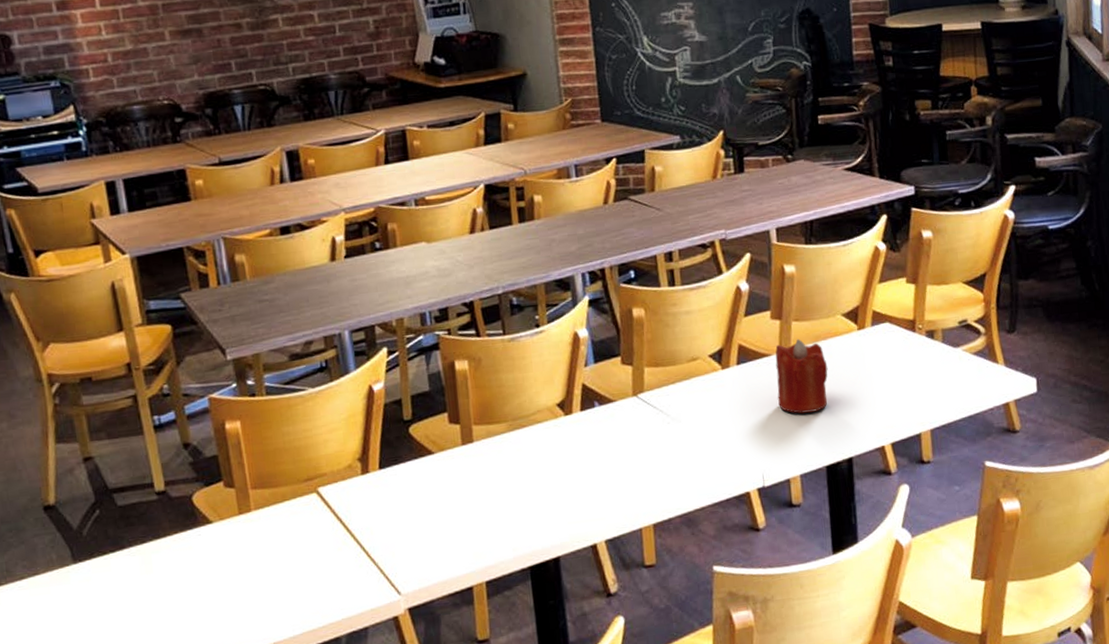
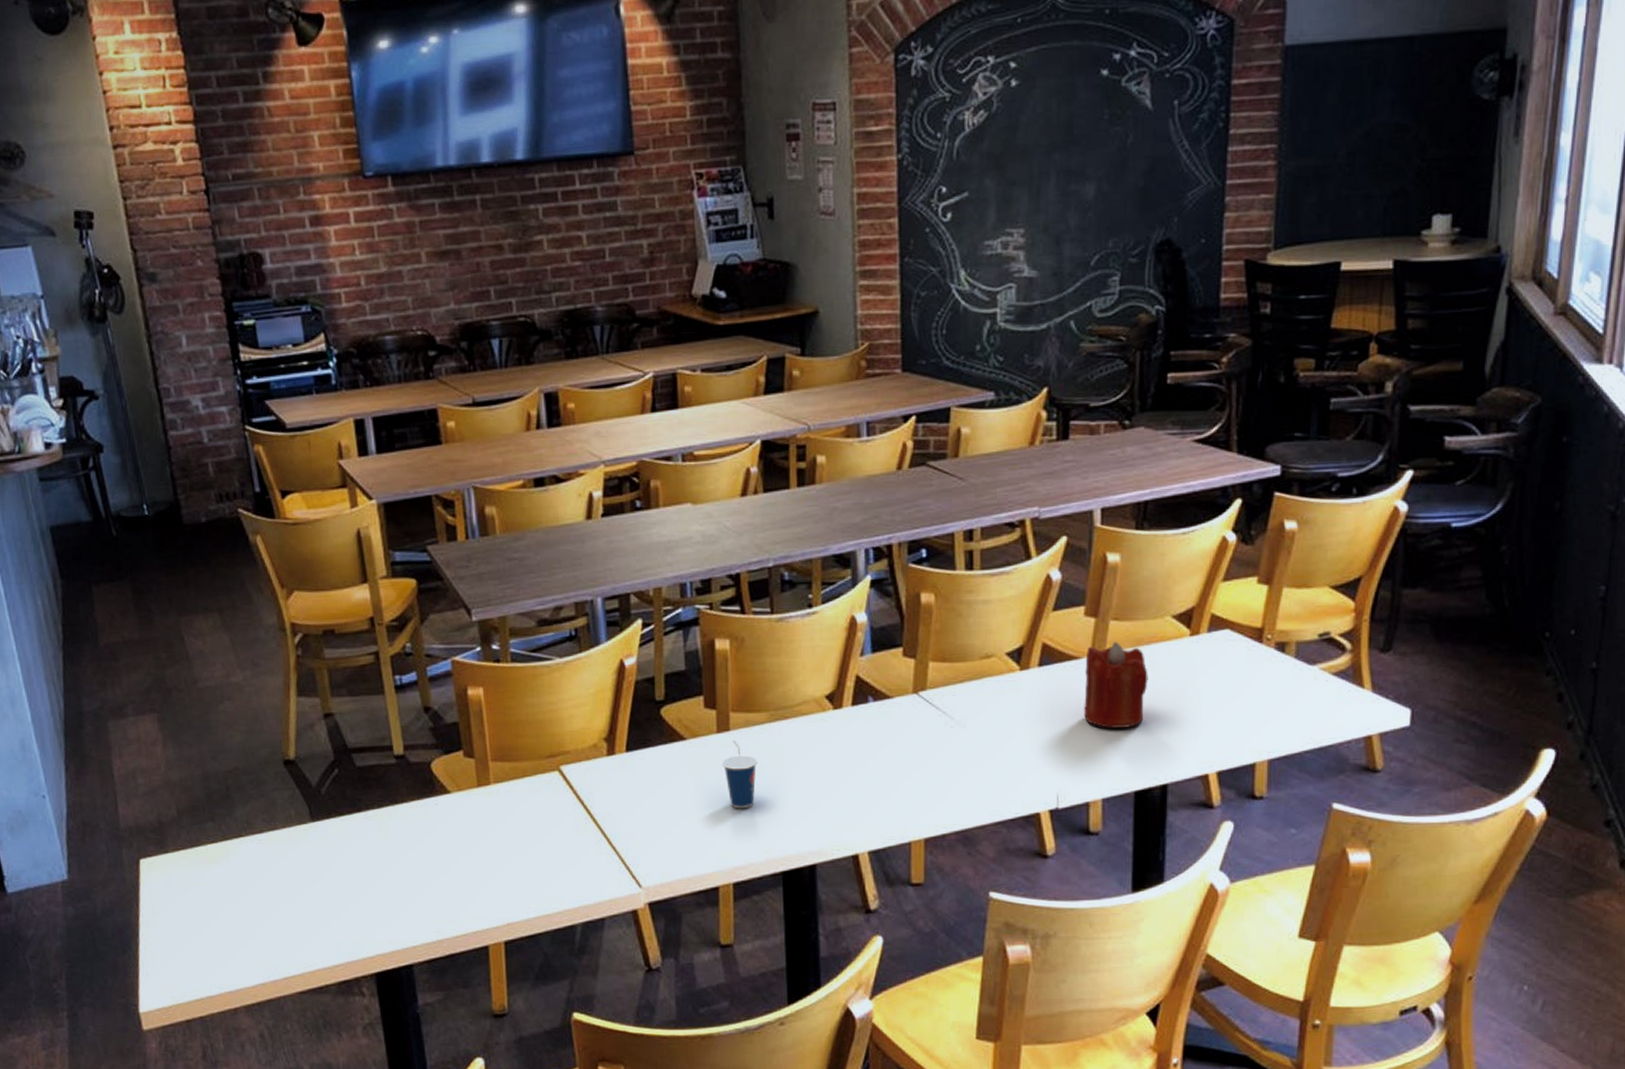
cup: none [468,451,501,513] -> present [722,741,758,809]

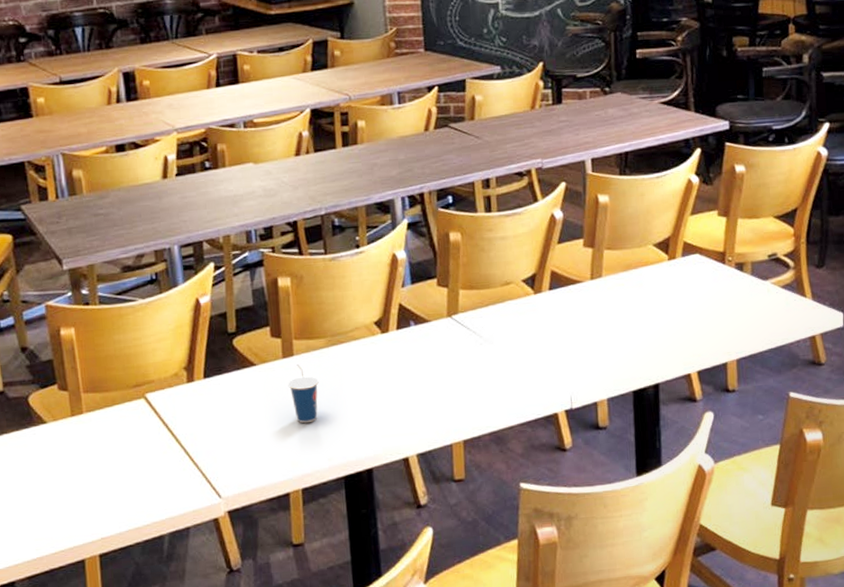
candle: present [1084,641,1148,728] -> none [586,267,638,339]

